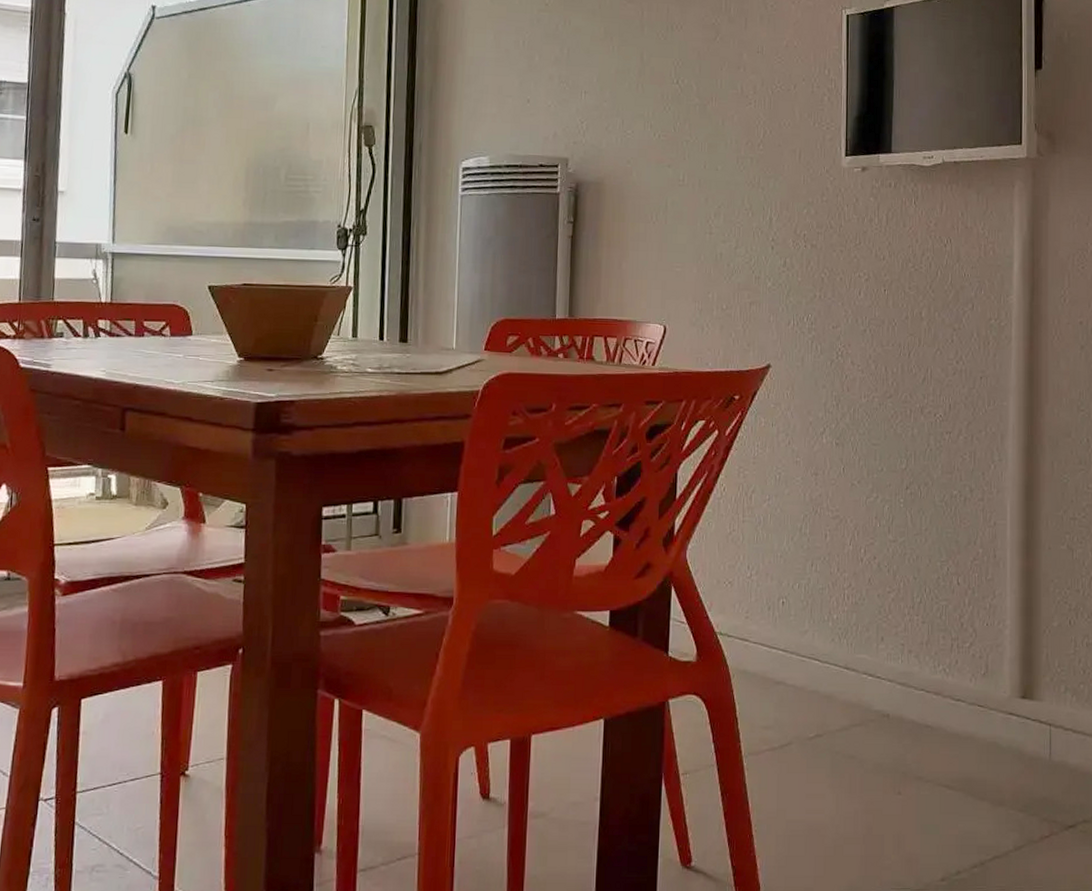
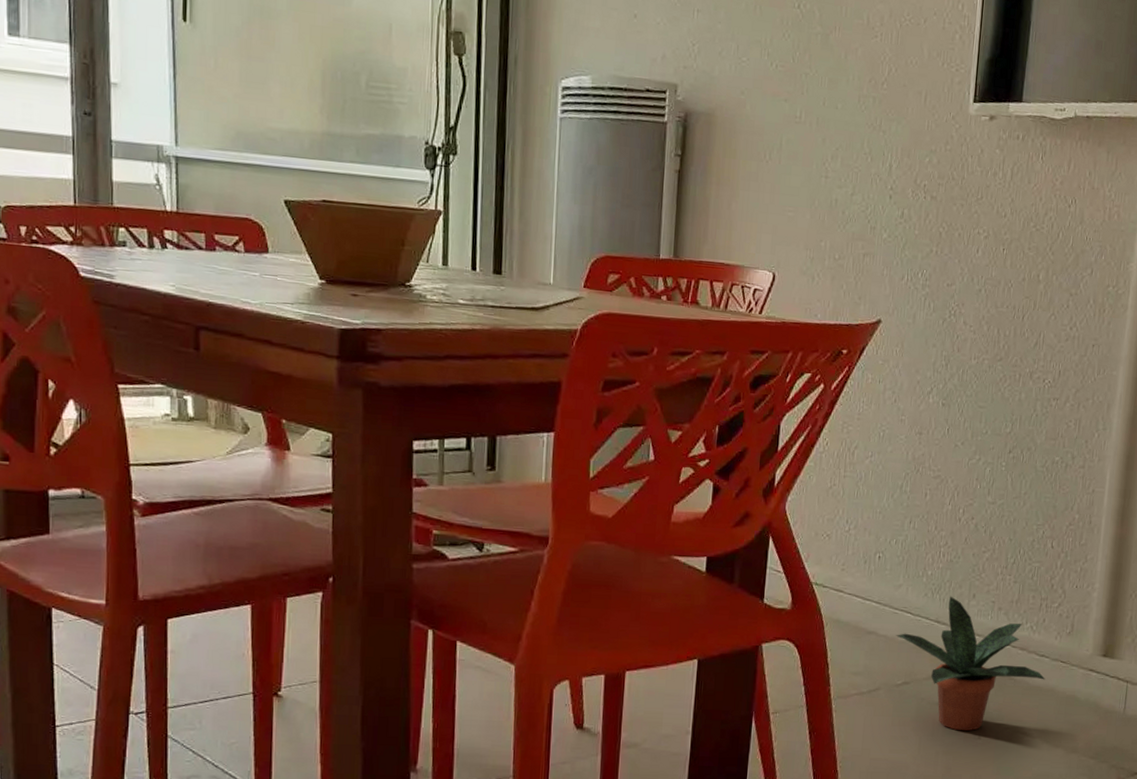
potted plant: none [804,640,964,786] -> present [895,596,1046,731]

